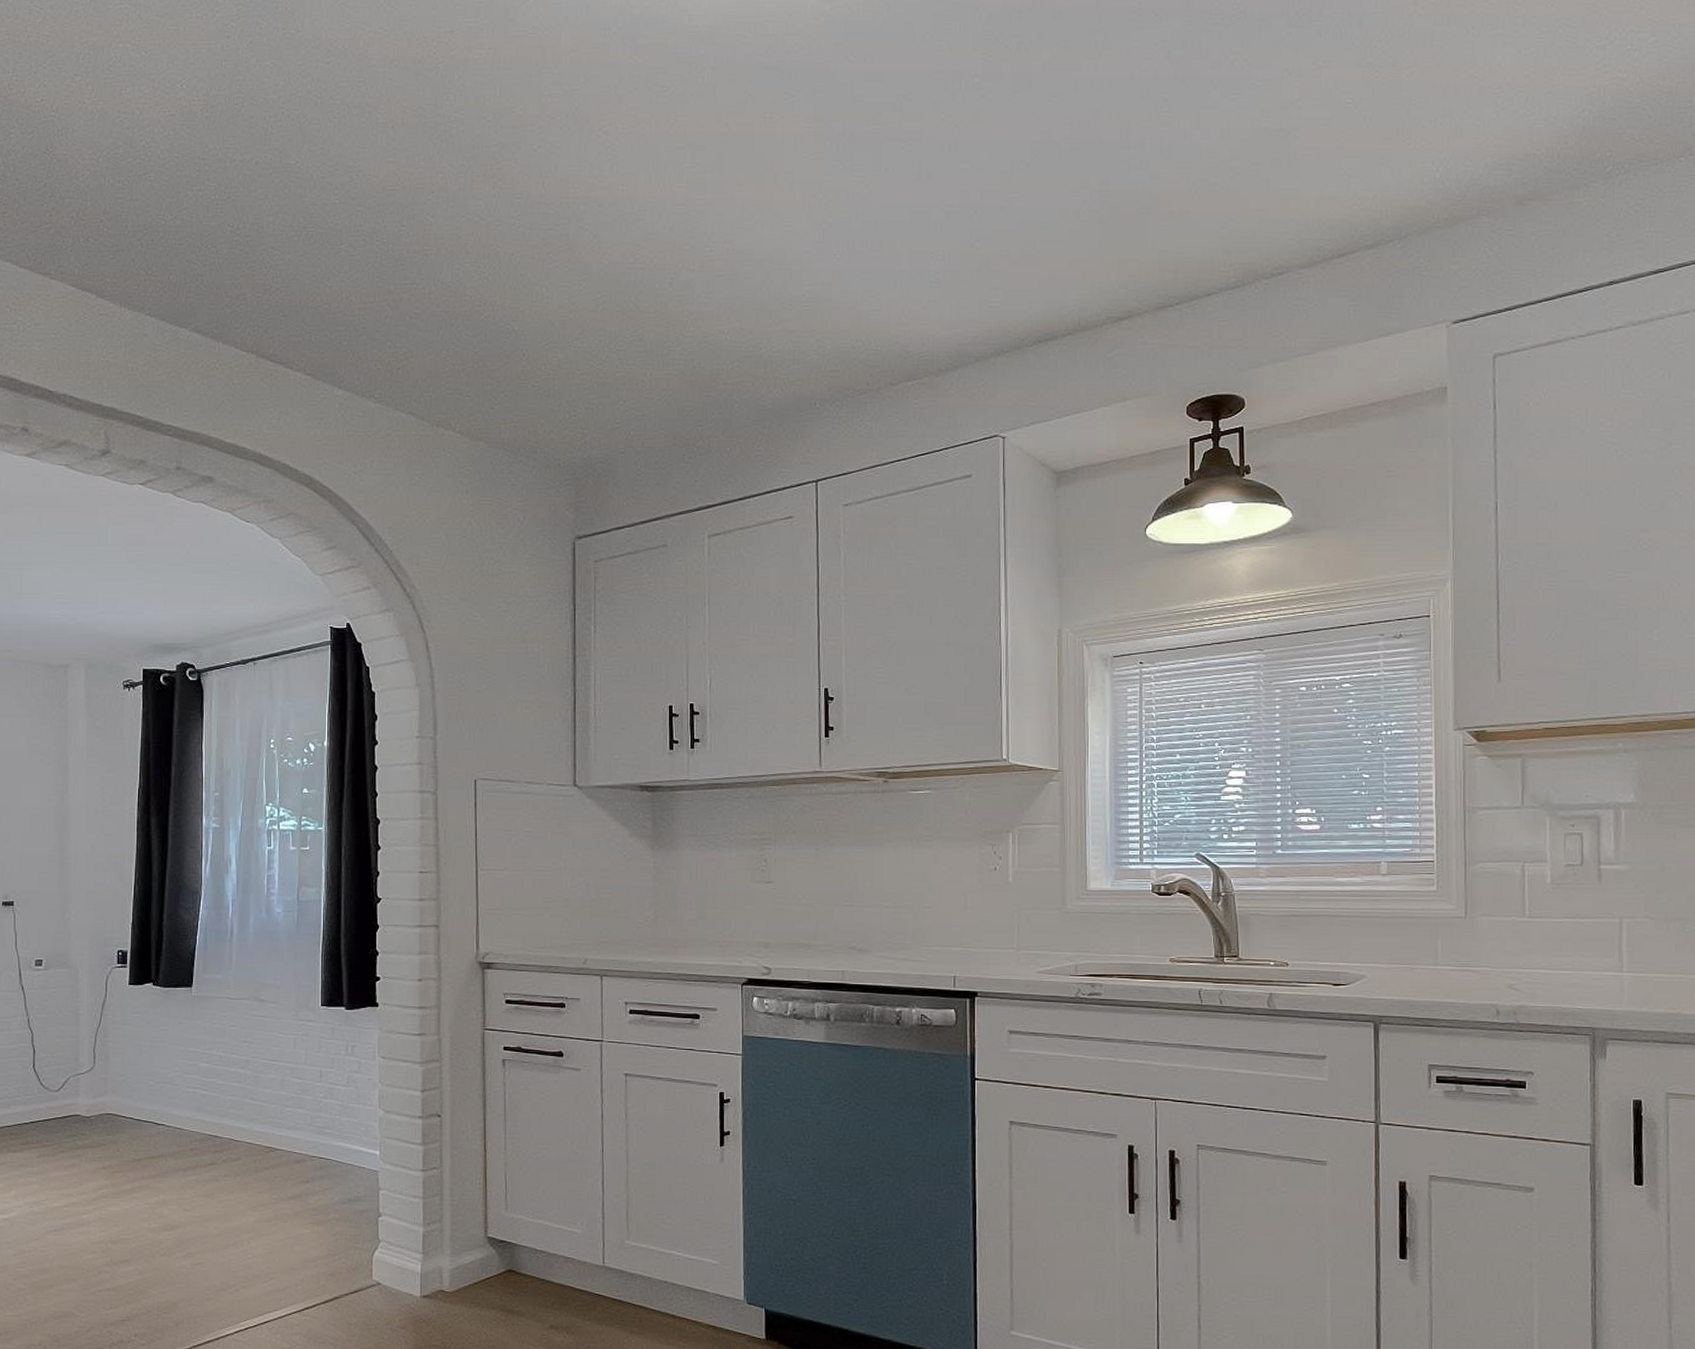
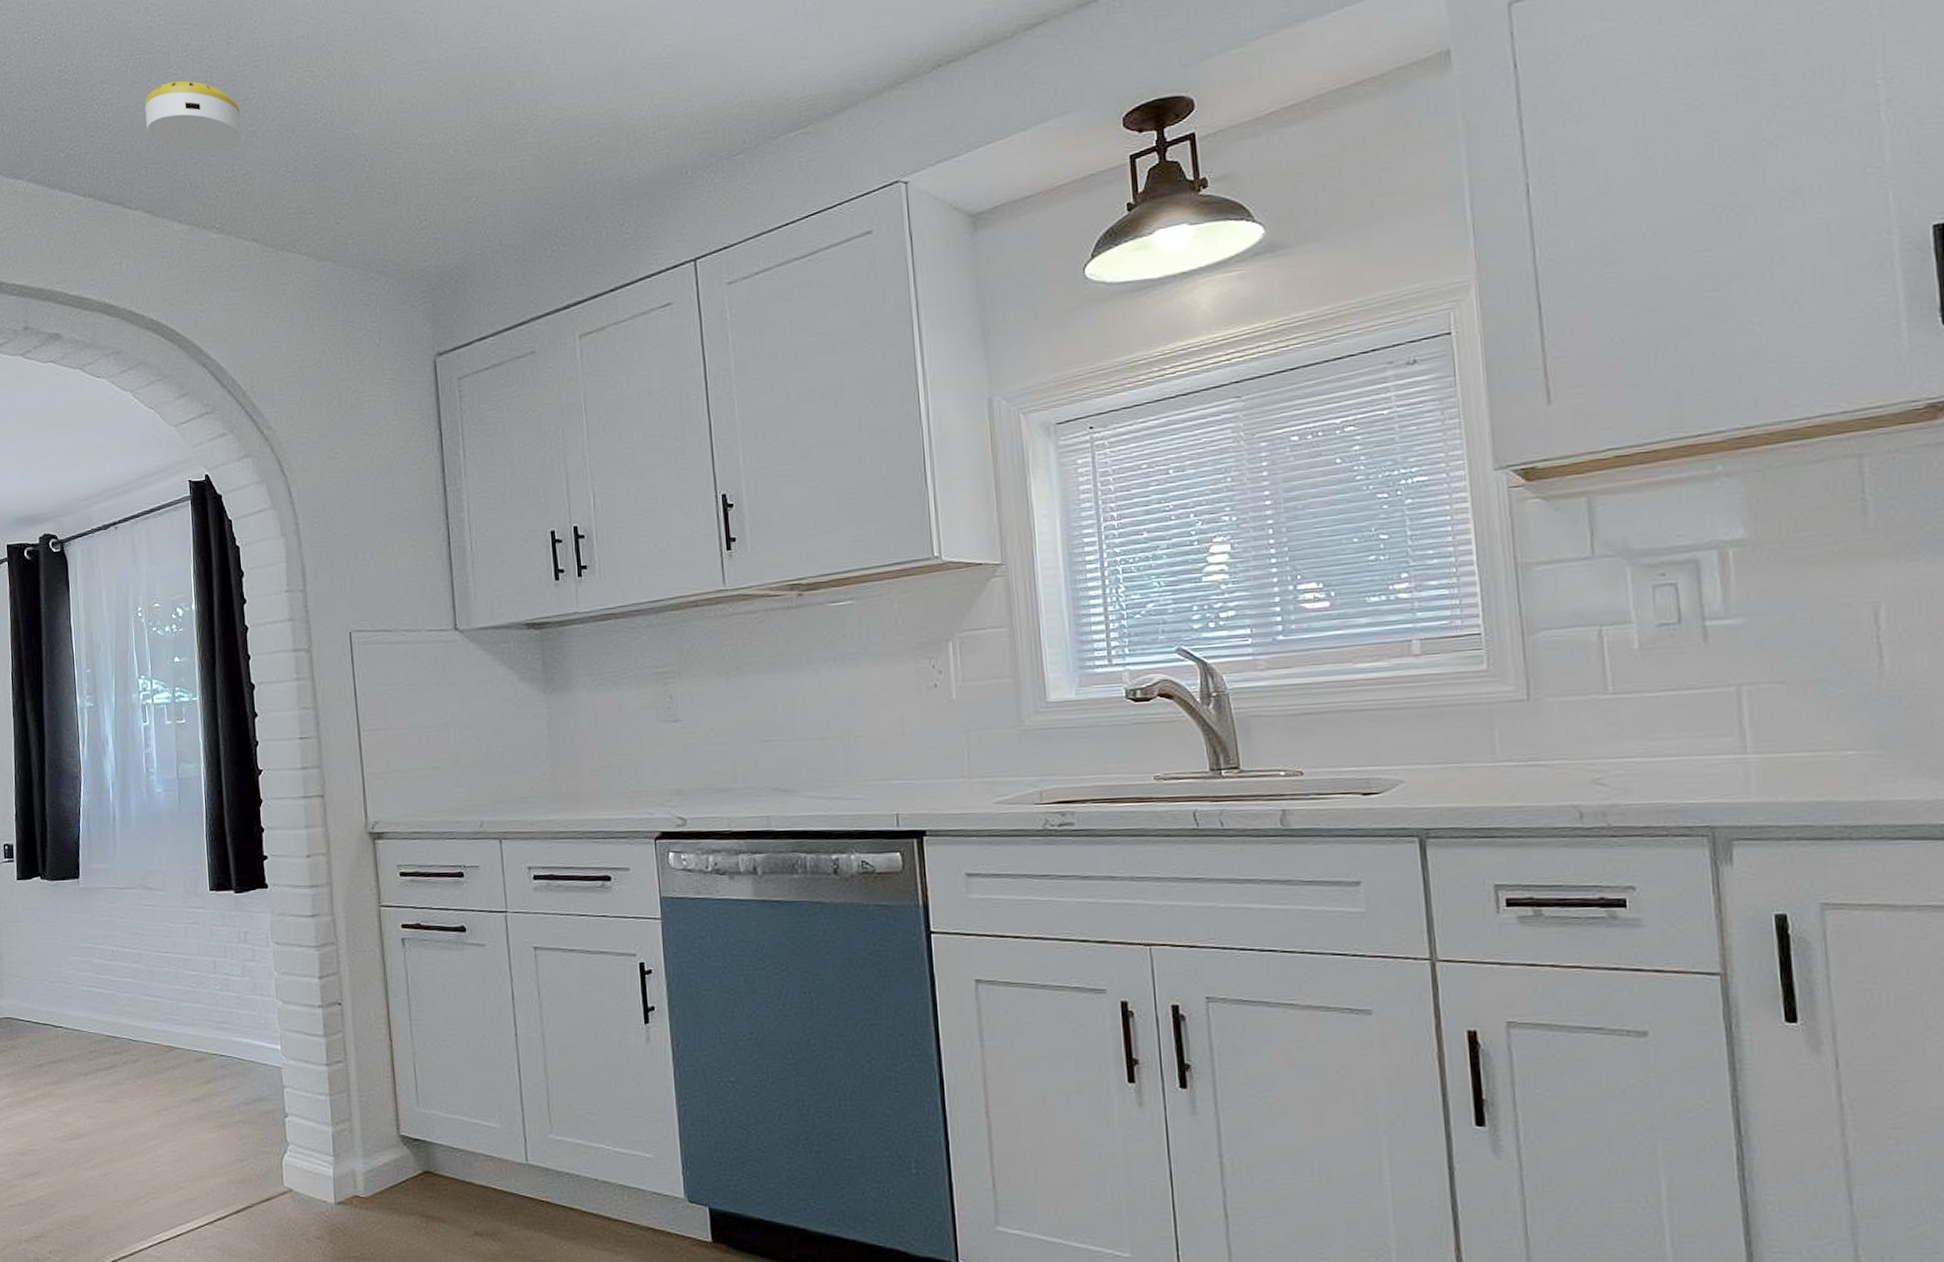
smoke detector: none [313,258,407,329] -> present [144,80,242,155]

